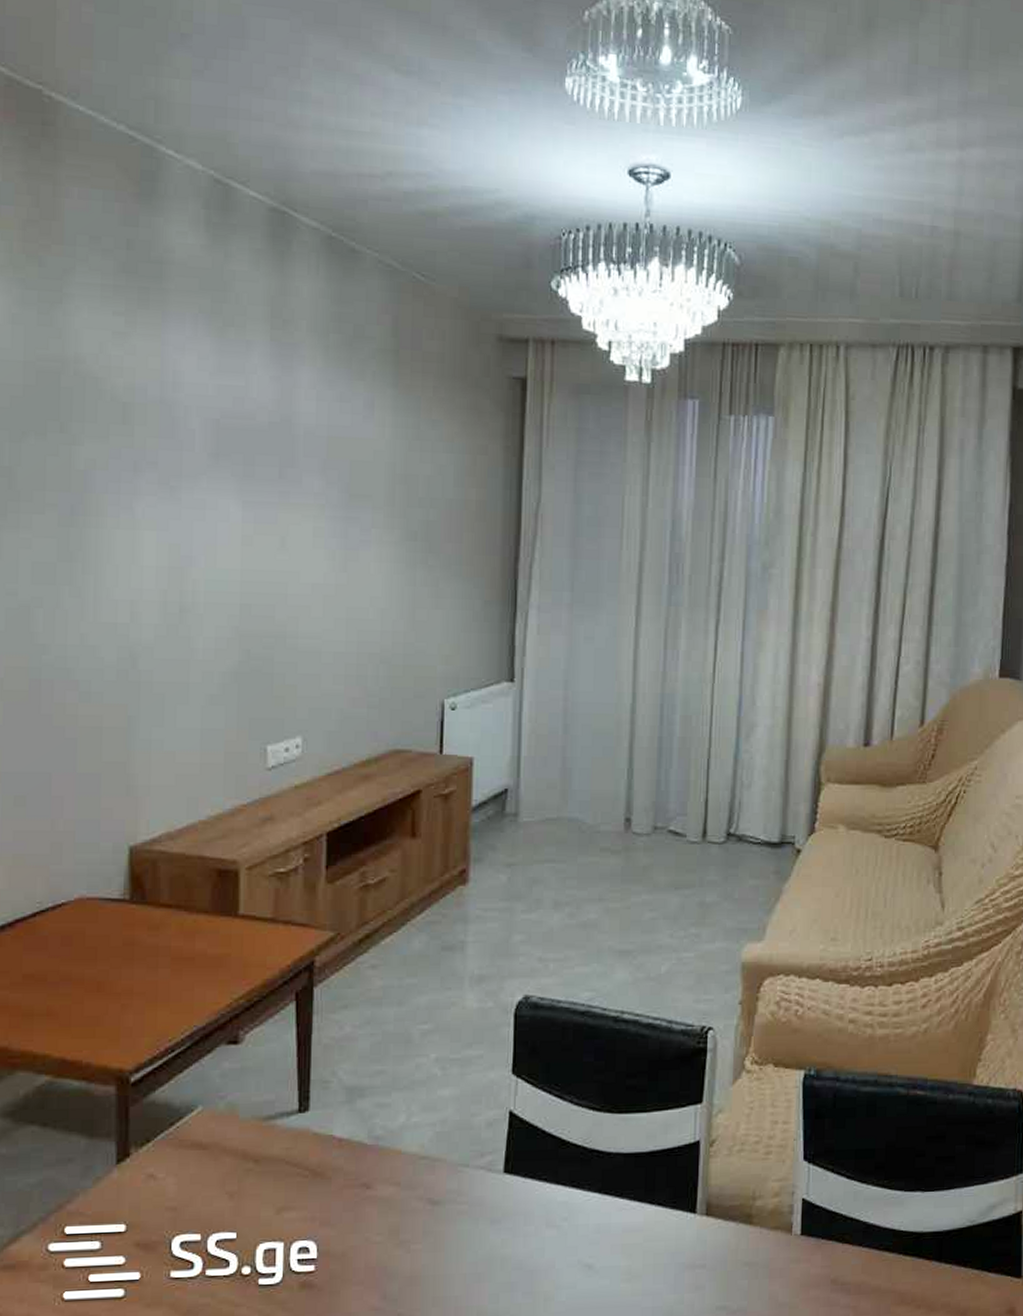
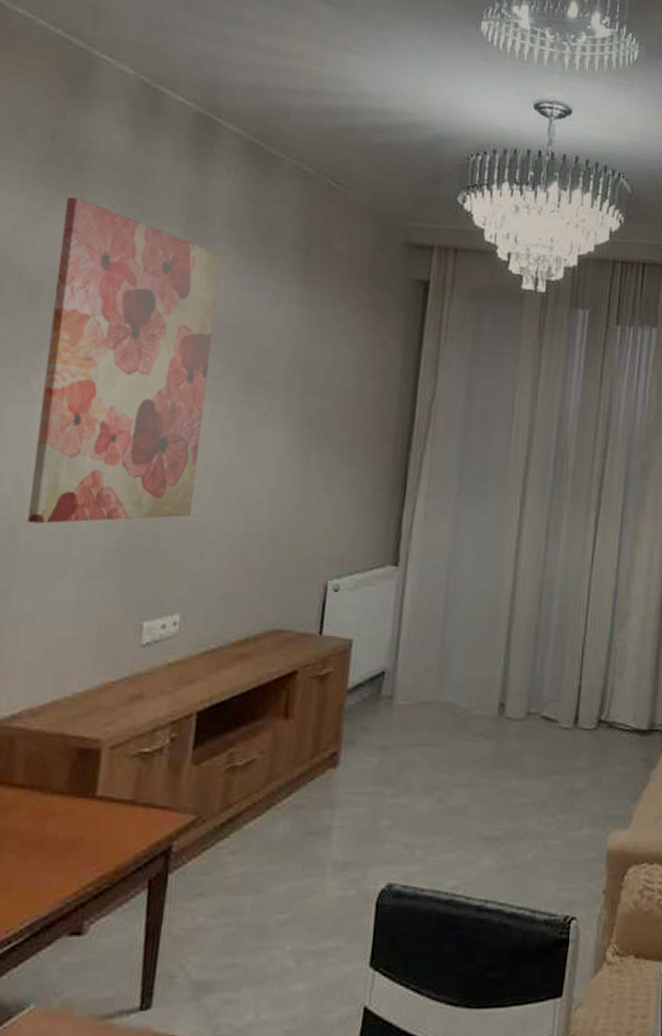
wall art: none [146,309,310,651] -> present [27,197,222,524]

